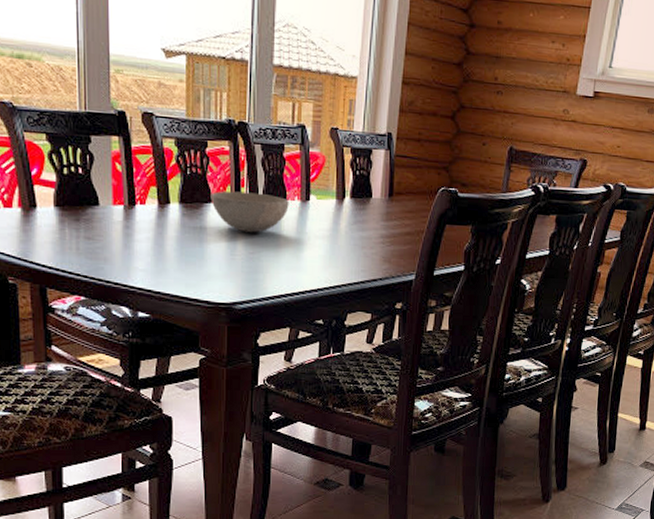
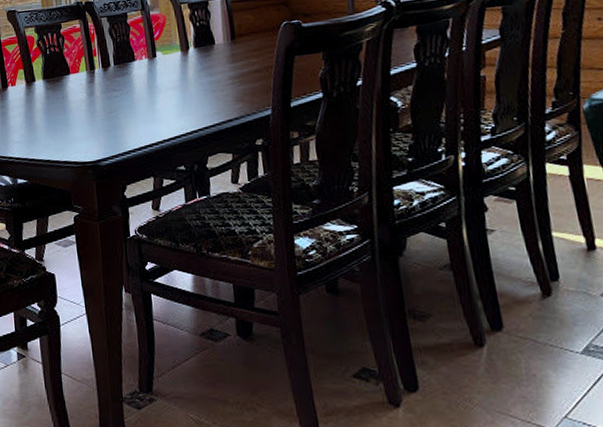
bowl: present [210,191,289,233] -> none [68,58,138,95]

